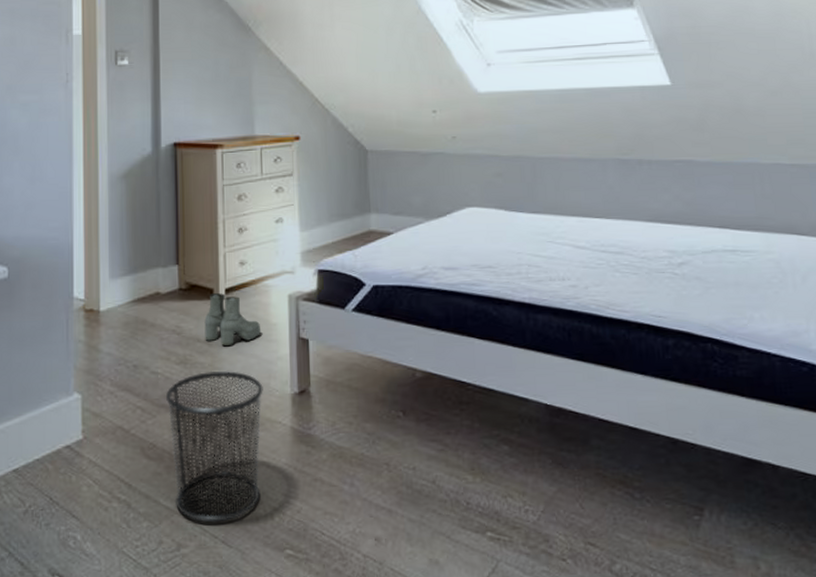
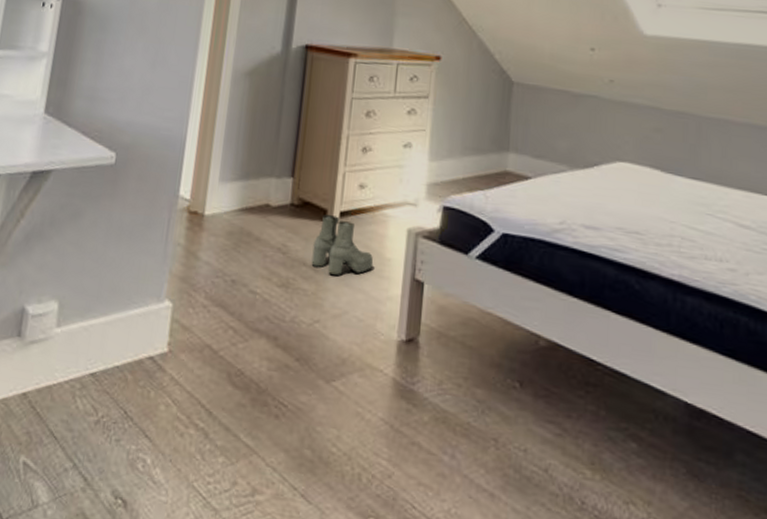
waste bin: present [165,370,263,523] -> none [255,299,368,473]

